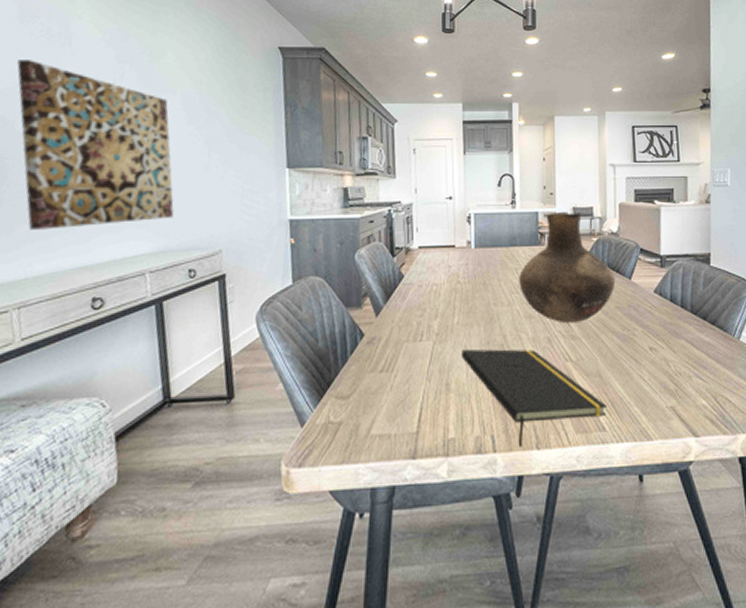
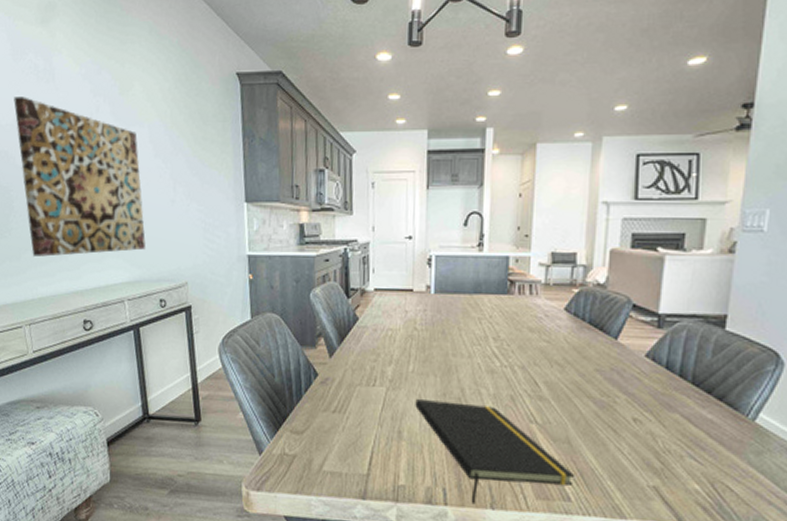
vase: present [519,211,616,324] -> none [482,256,598,383]

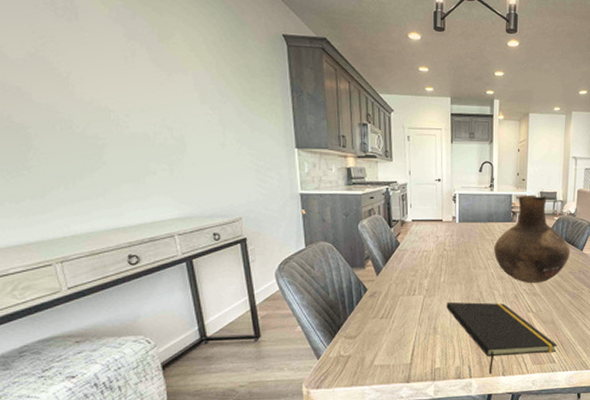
wall art: present [14,97,146,257] -> none [25,31,195,195]
vase: none [482,256,598,383] -> present [494,195,571,284]

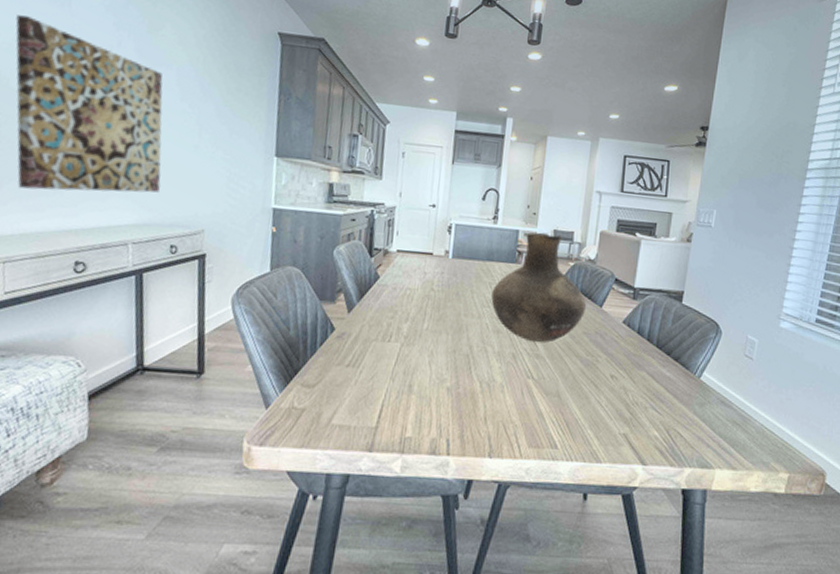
wall art: none [25,31,195,195] -> present [15,15,163,193]
notepad: present [446,302,558,375] -> none [426,355,562,454]

